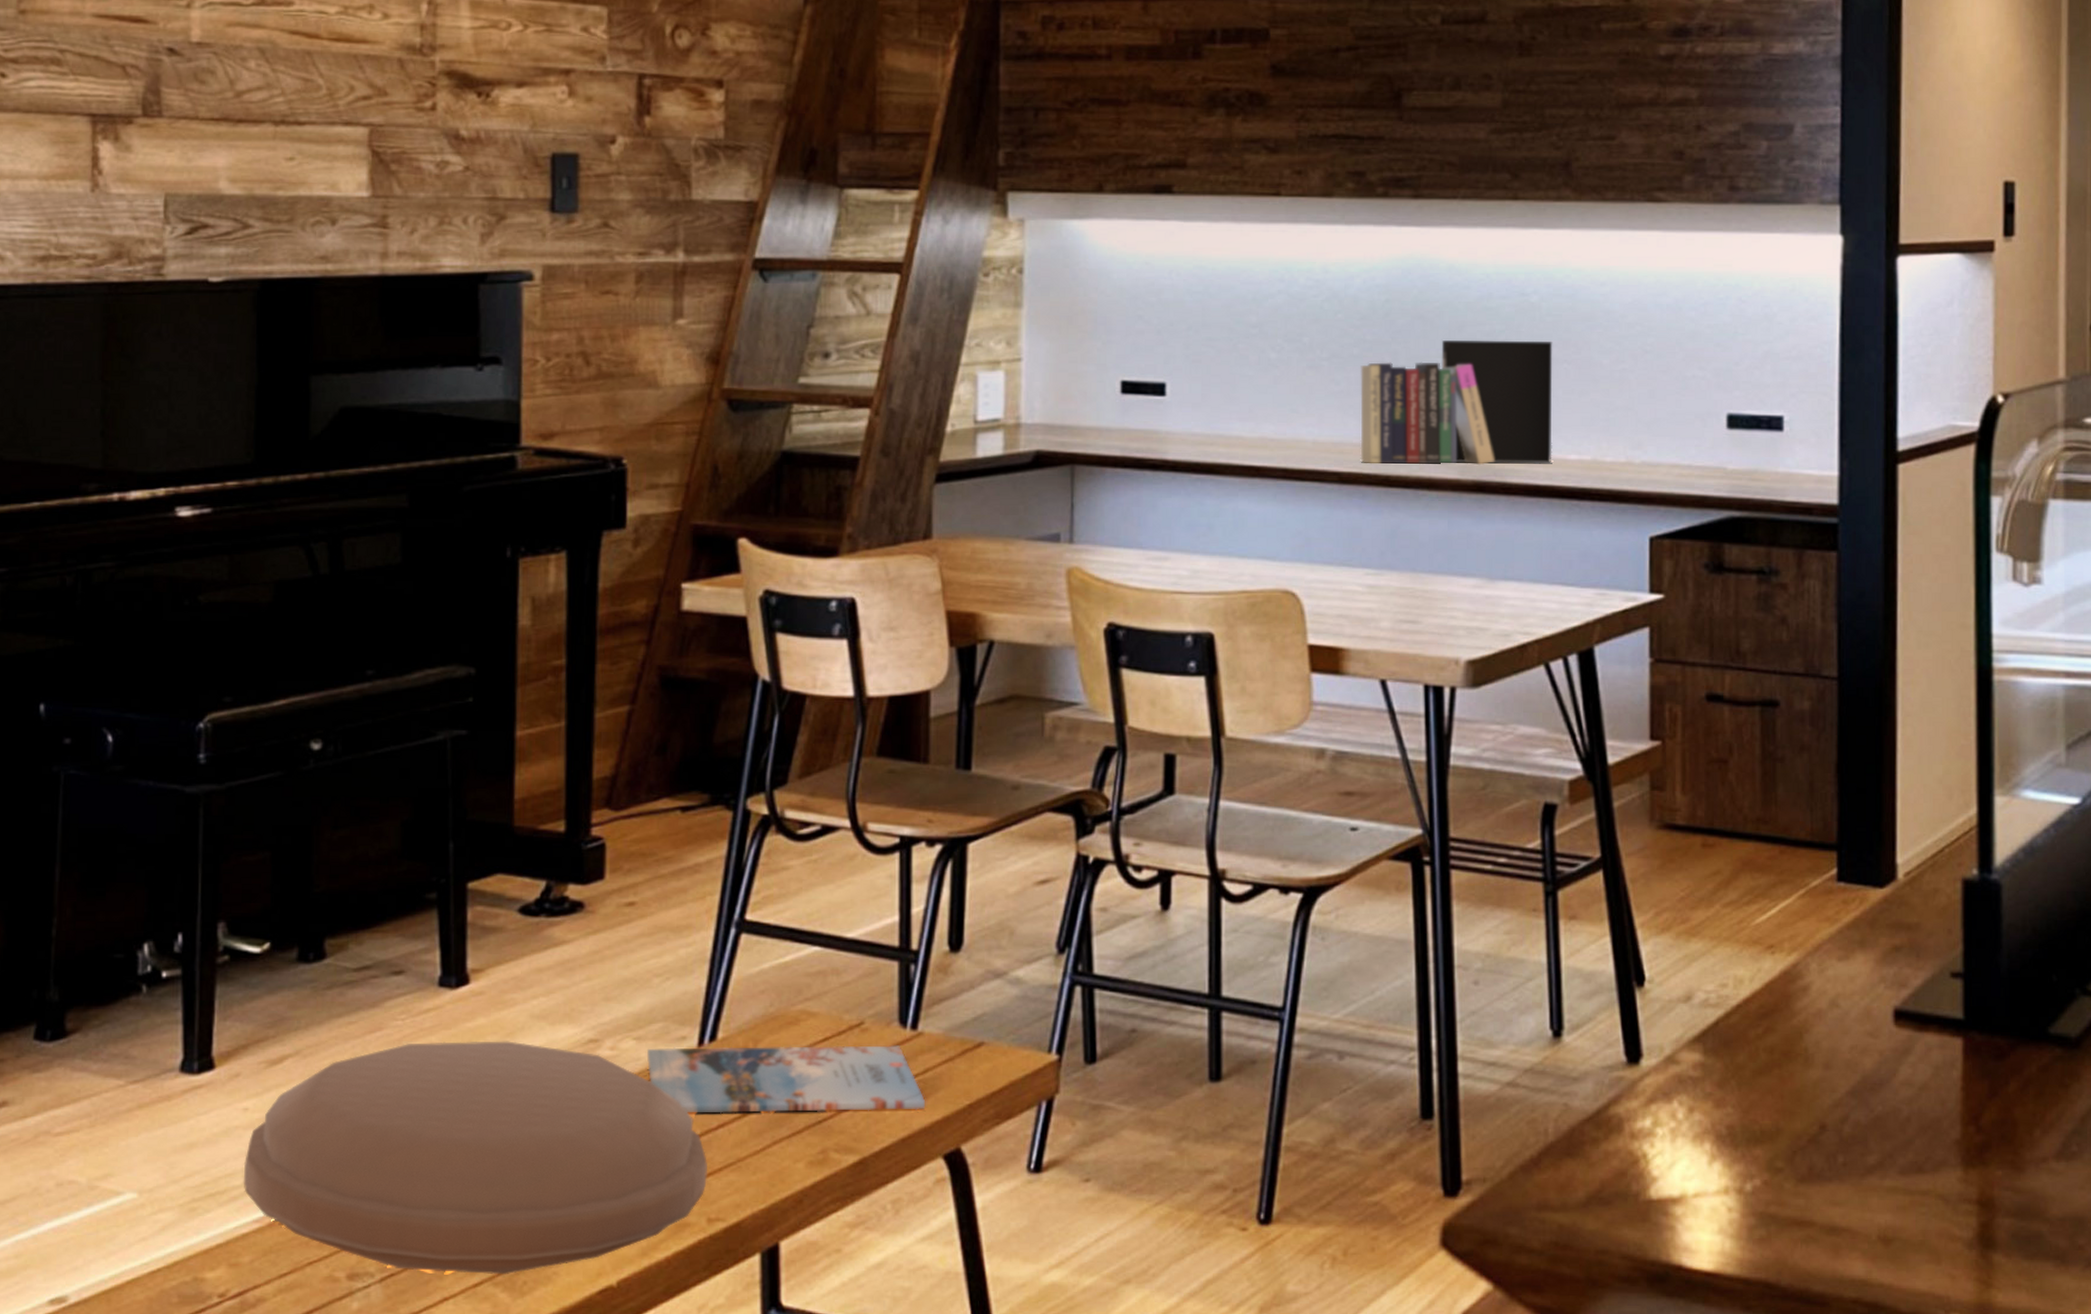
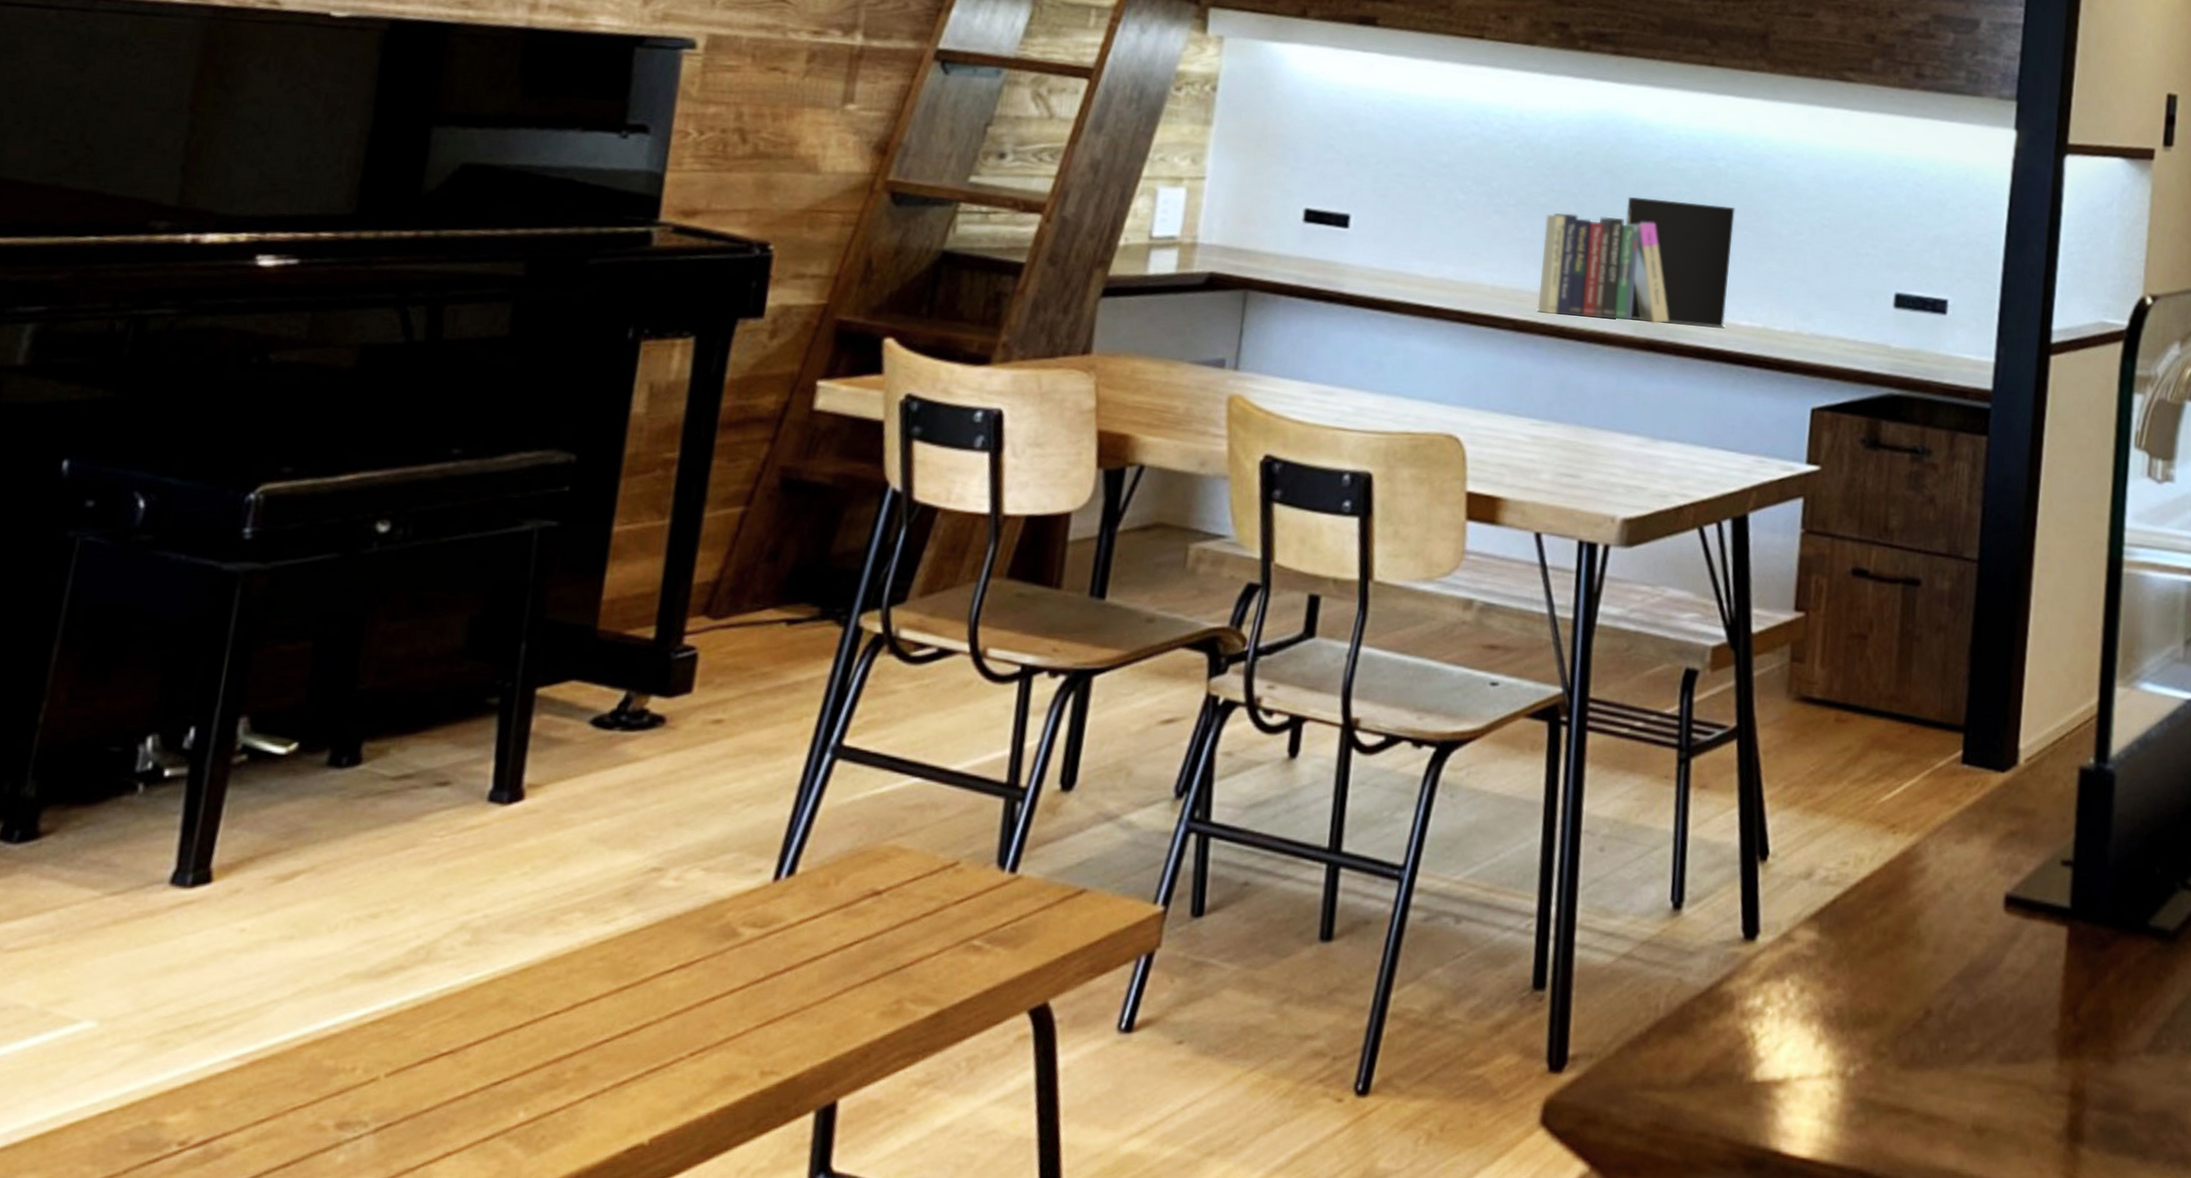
seat cushion: present [243,1041,707,1274] -> none [226,863,768,1127]
magazine: present [646,1045,926,1114] -> none [713,880,1017,960]

